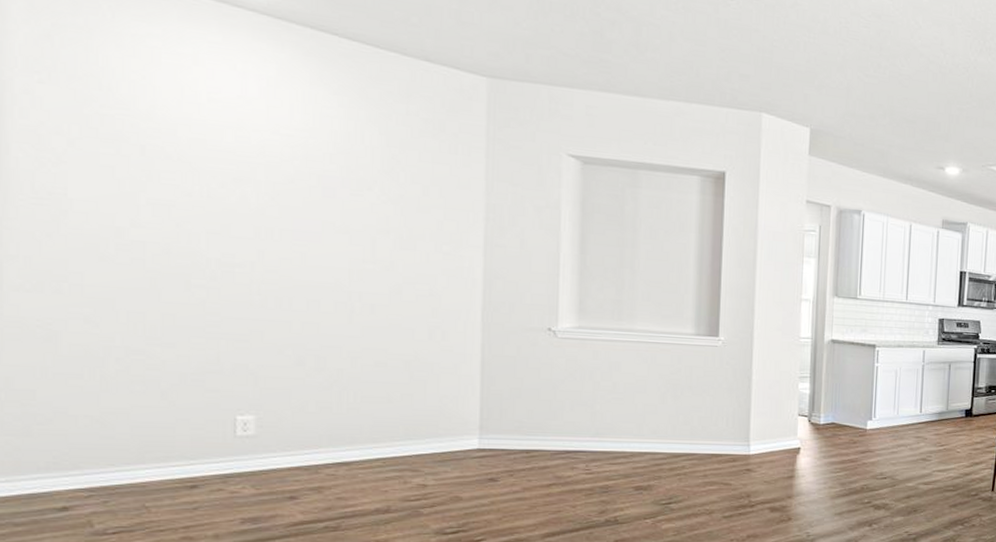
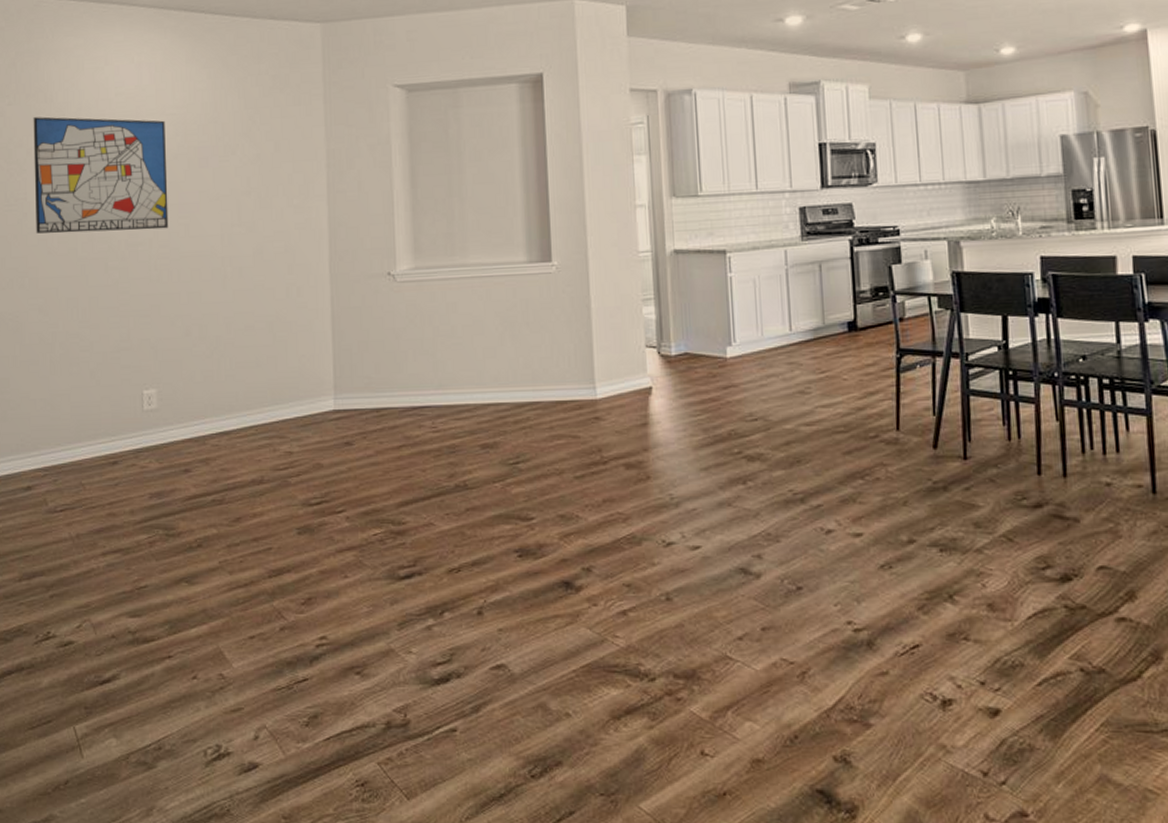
wall art: none [79,104,279,254] -> present [33,116,169,234]

